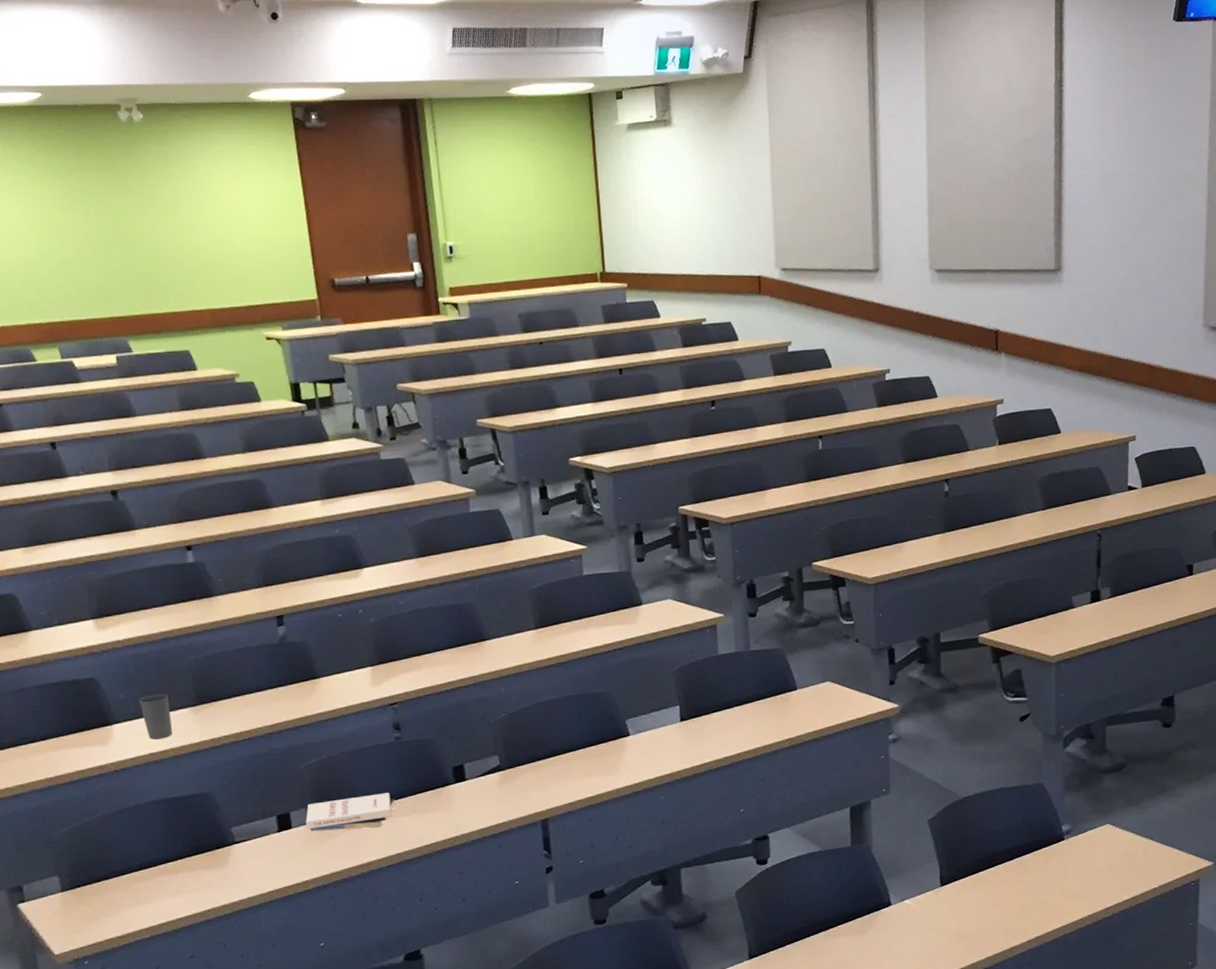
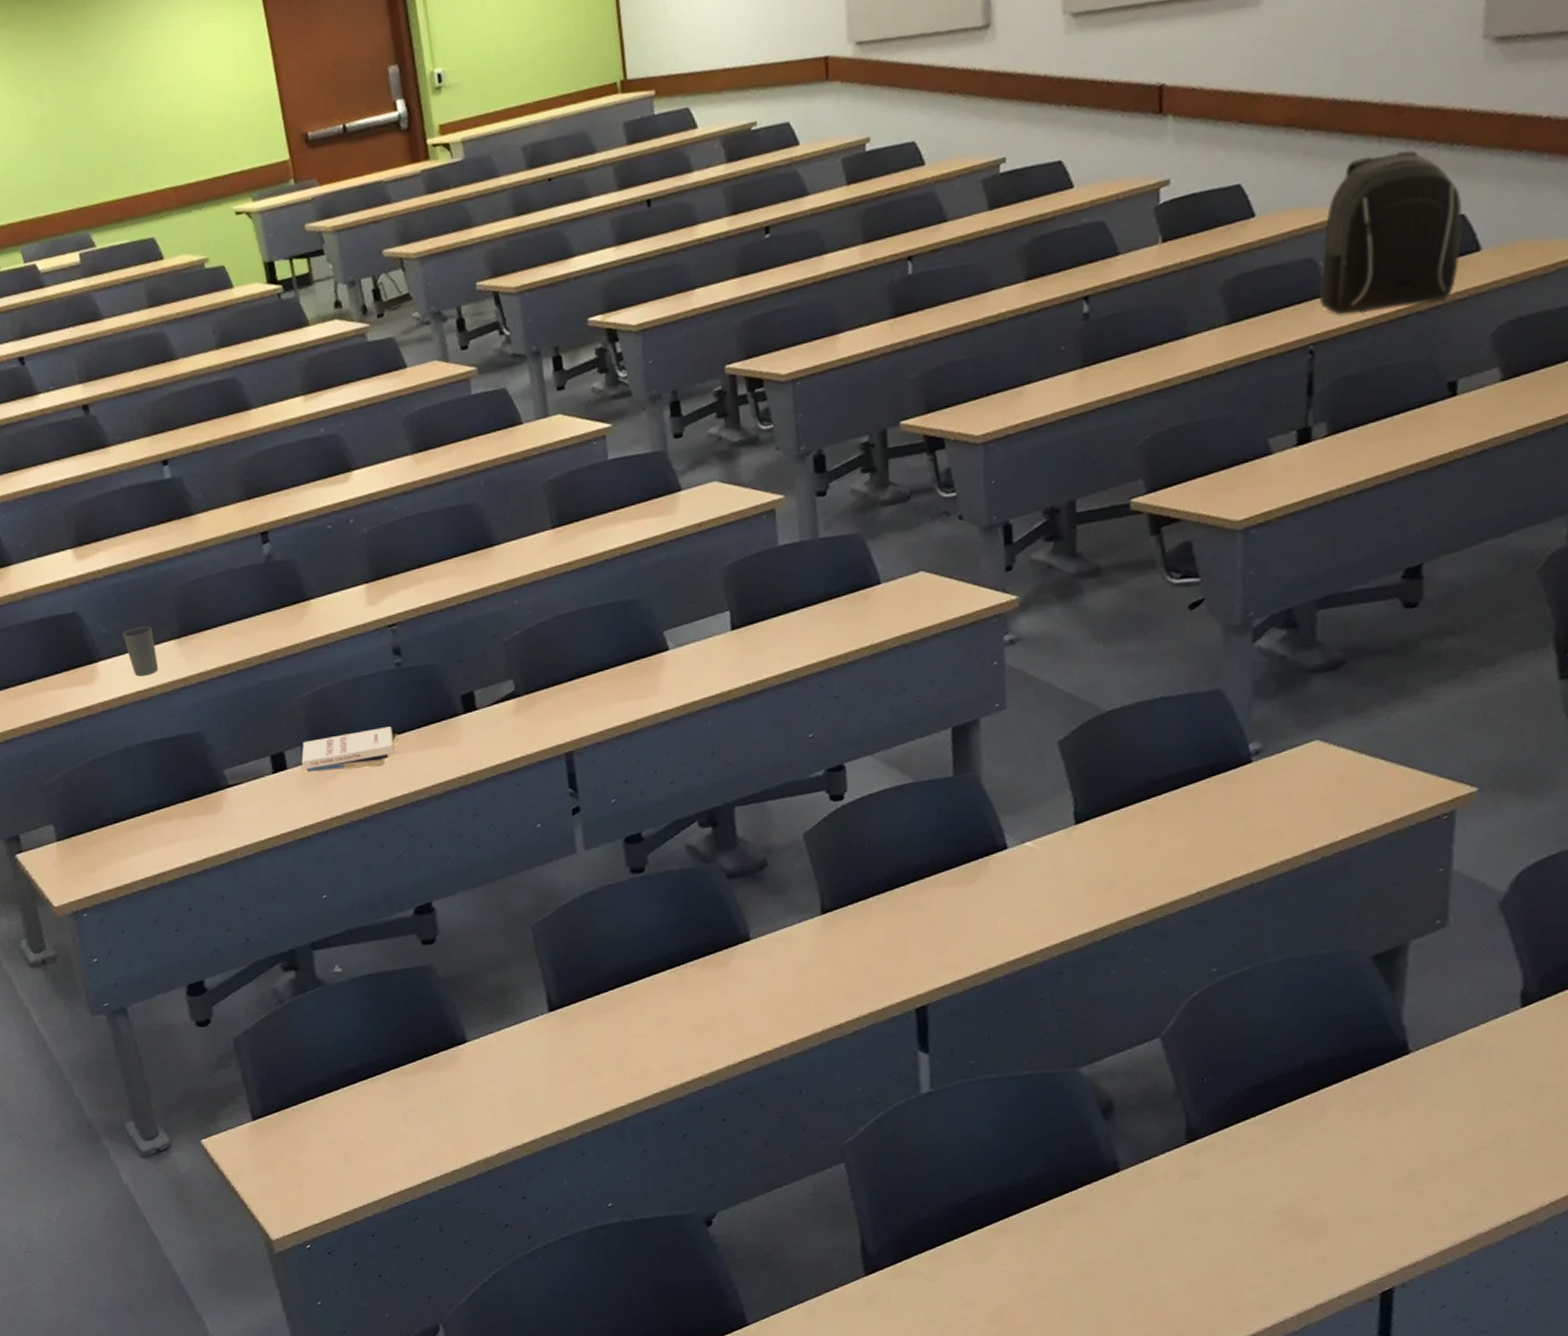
backpack: none [1104,397,1194,510] -> present [1319,149,1463,314]

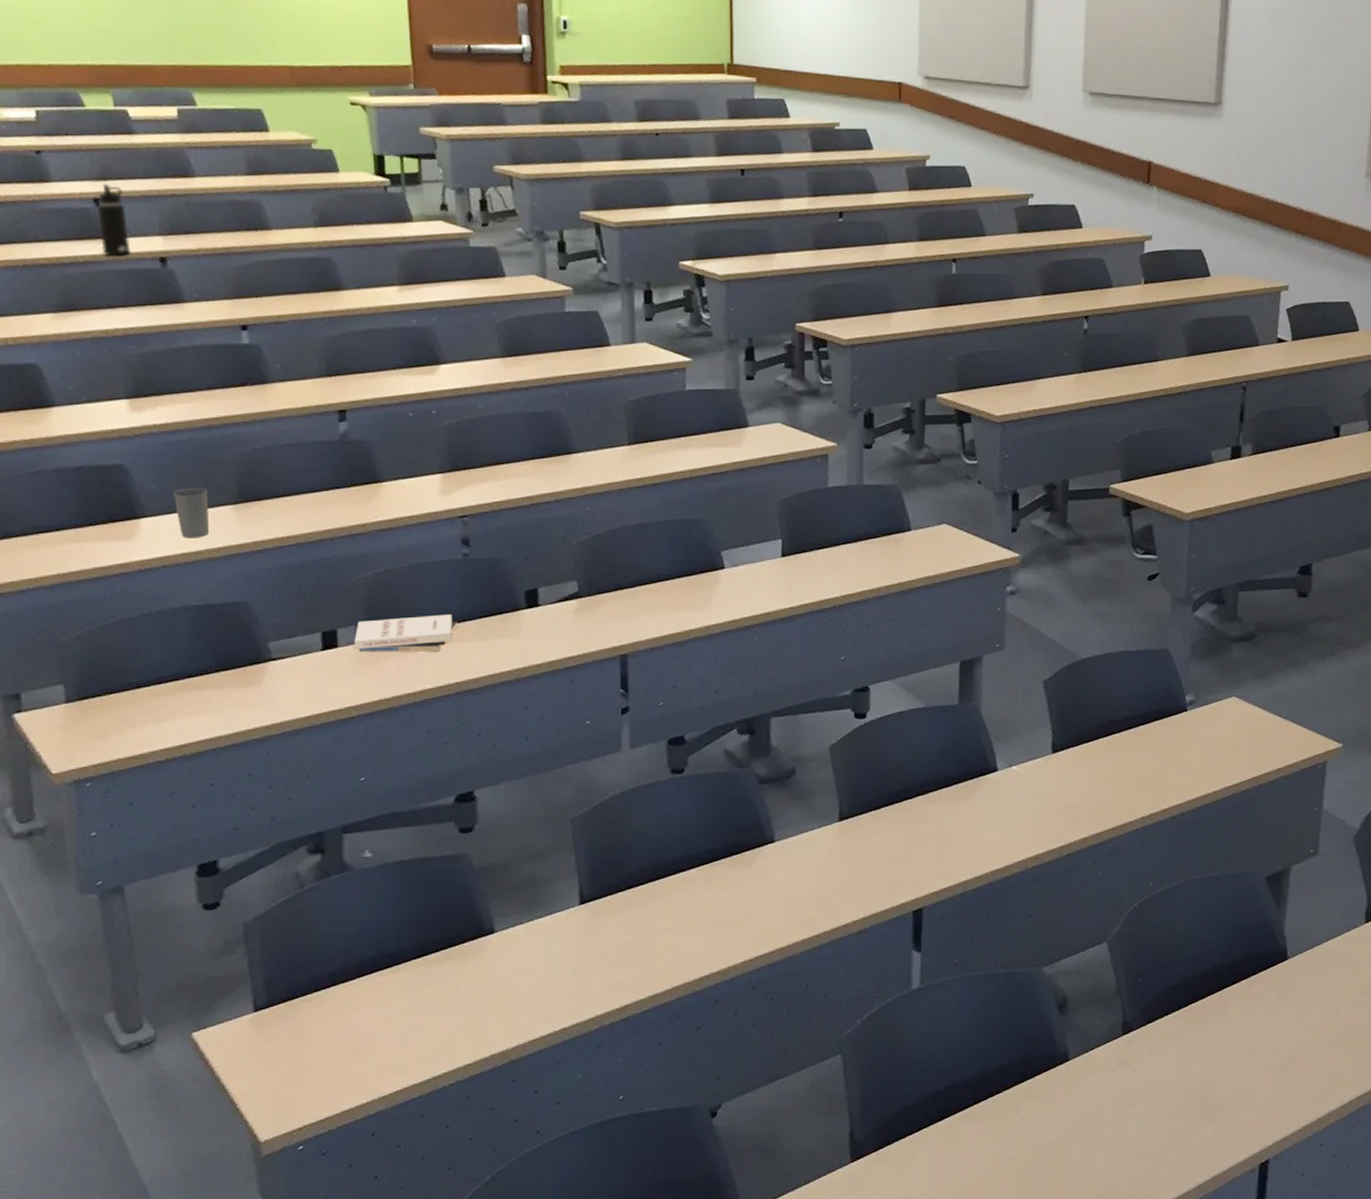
water bottle: none [22,341,57,413] -> present [97,184,131,257]
backpack: present [1319,149,1463,314] -> none [1252,246,1349,364]

